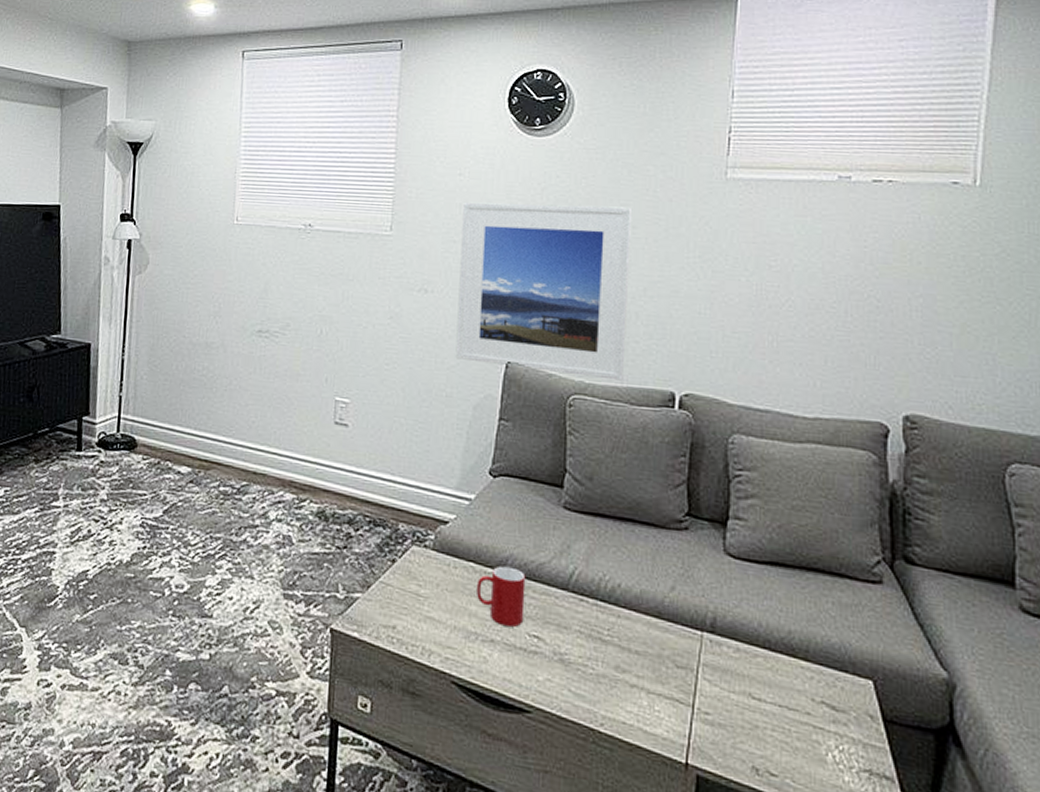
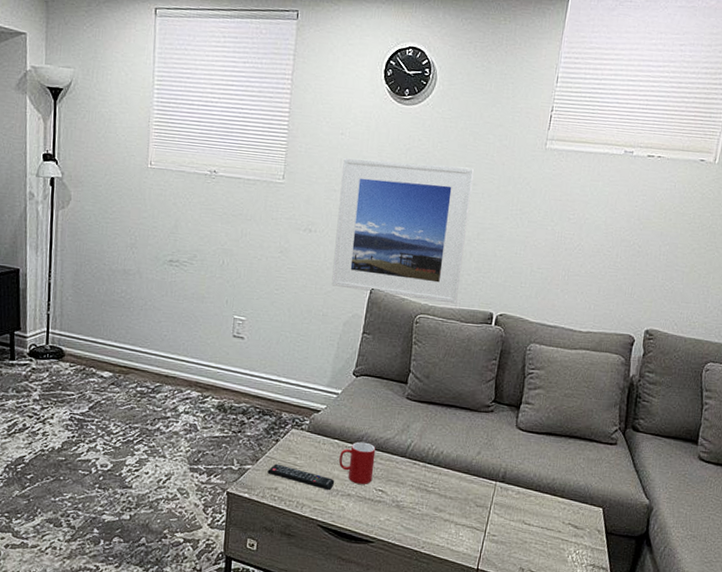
remote control: none [382,592,472,634] -> present [267,463,335,491]

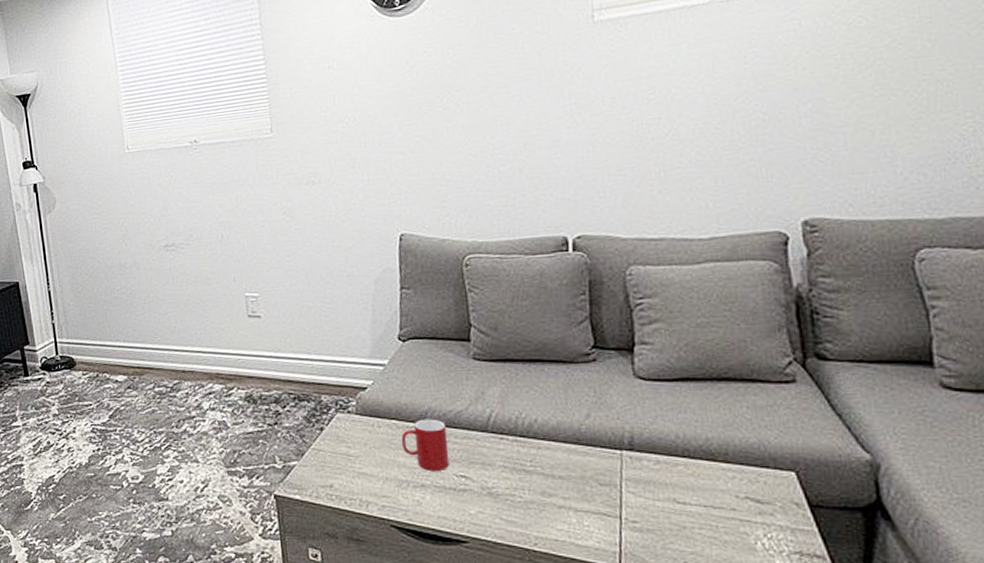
remote control: present [267,463,335,491] -> none [317,456,402,483]
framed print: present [331,157,475,304] -> none [336,68,515,240]

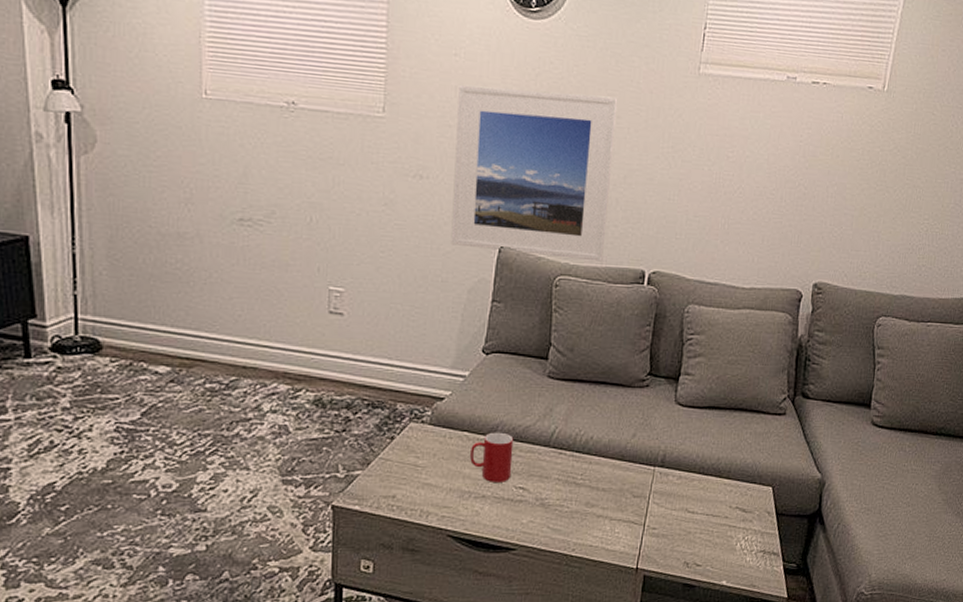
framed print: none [336,68,515,240] -> present [451,84,618,262]

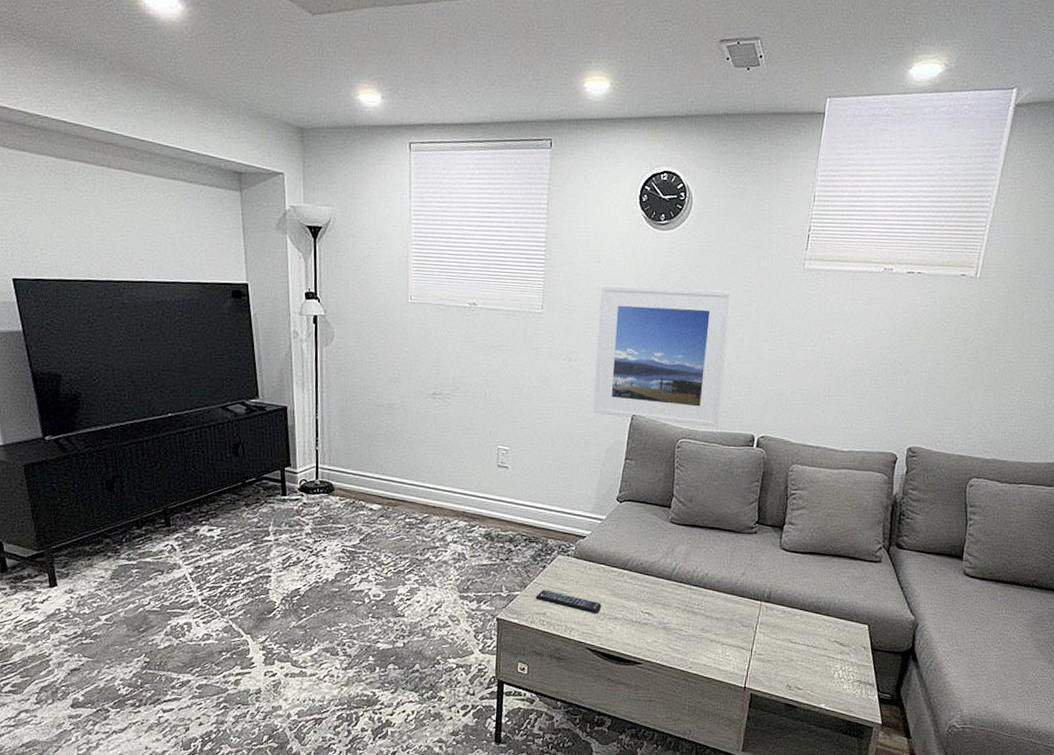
remote control: none [382,466,466,494] -> present [535,589,602,615]
cup: present [470,432,514,482] -> none [606,566,642,607]

